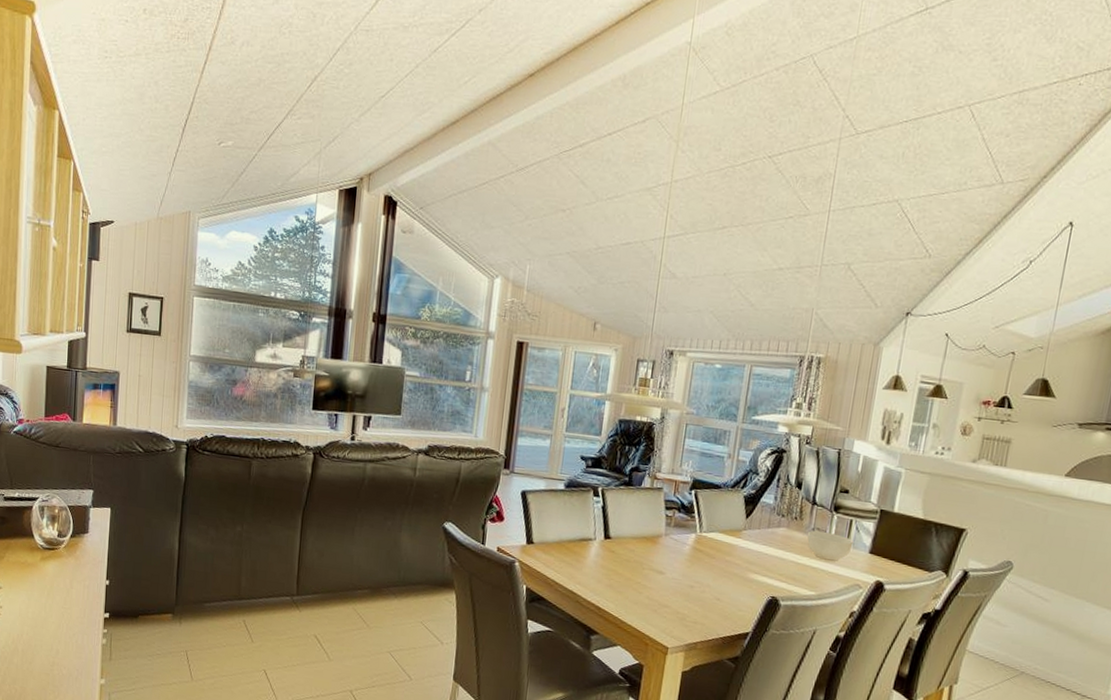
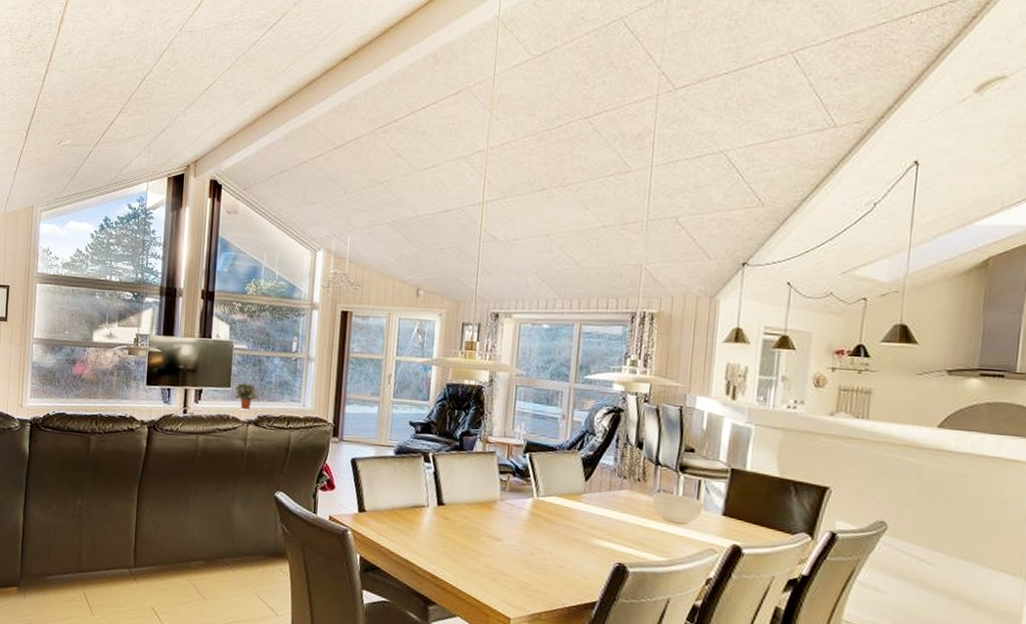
potted plant: none [404,410,431,440] -> present [233,382,260,410]

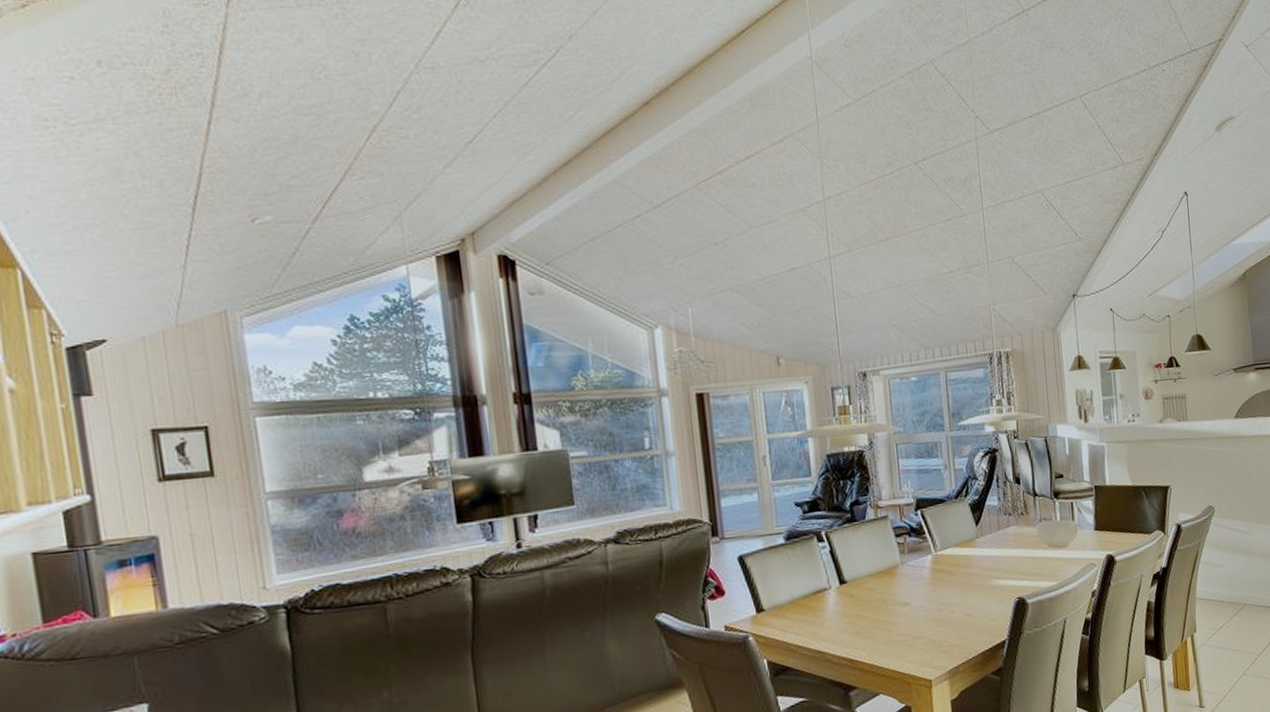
potted plant: present [233,382,260,410] -> none [581,495,615,529]

